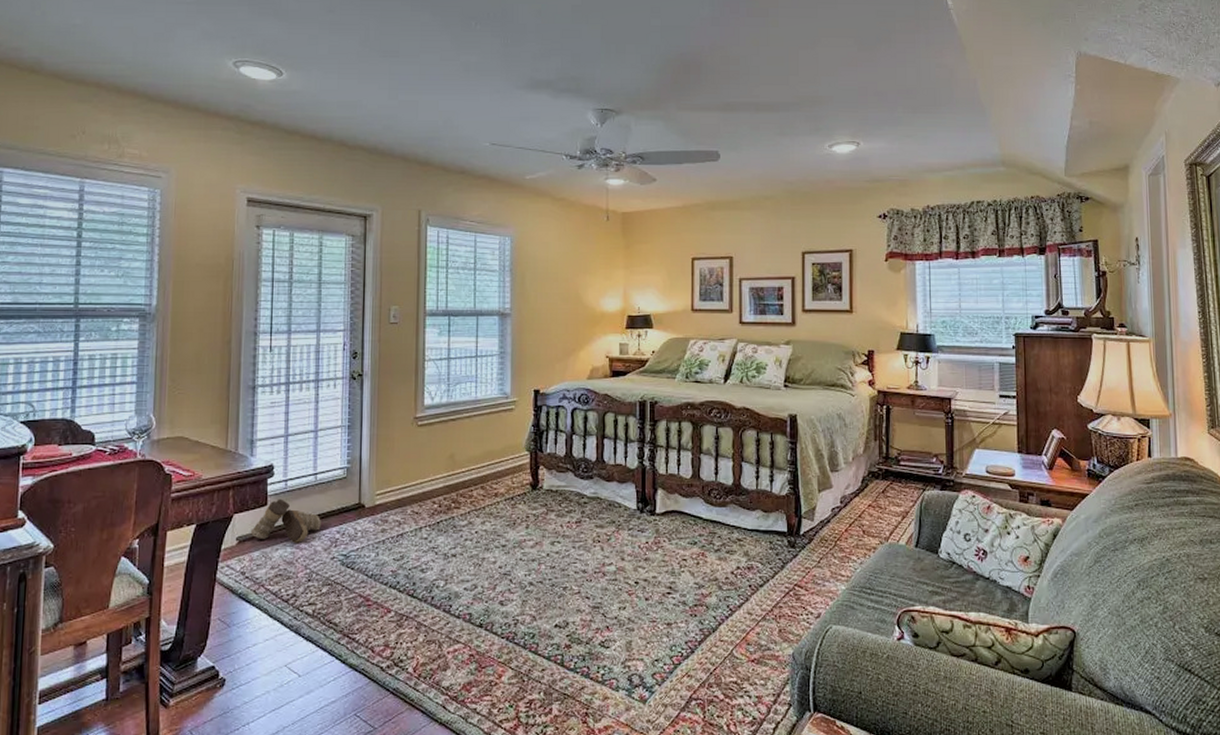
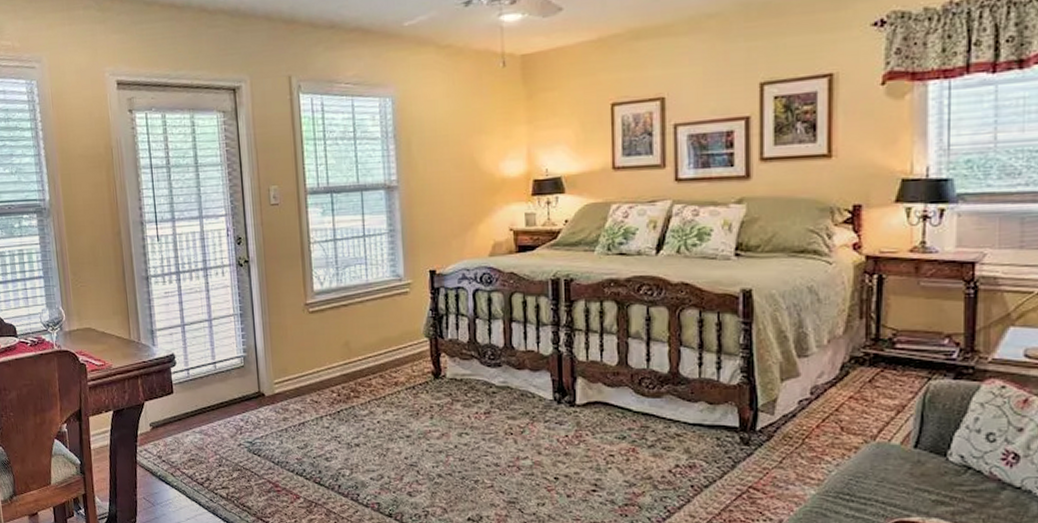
boots: present [250,499,321,543] -> none [161,387,225,430]

